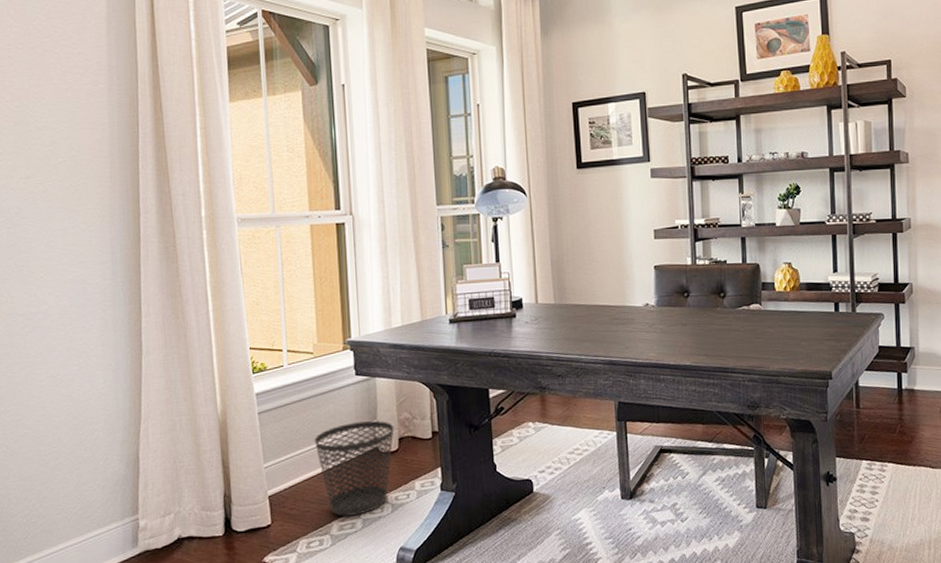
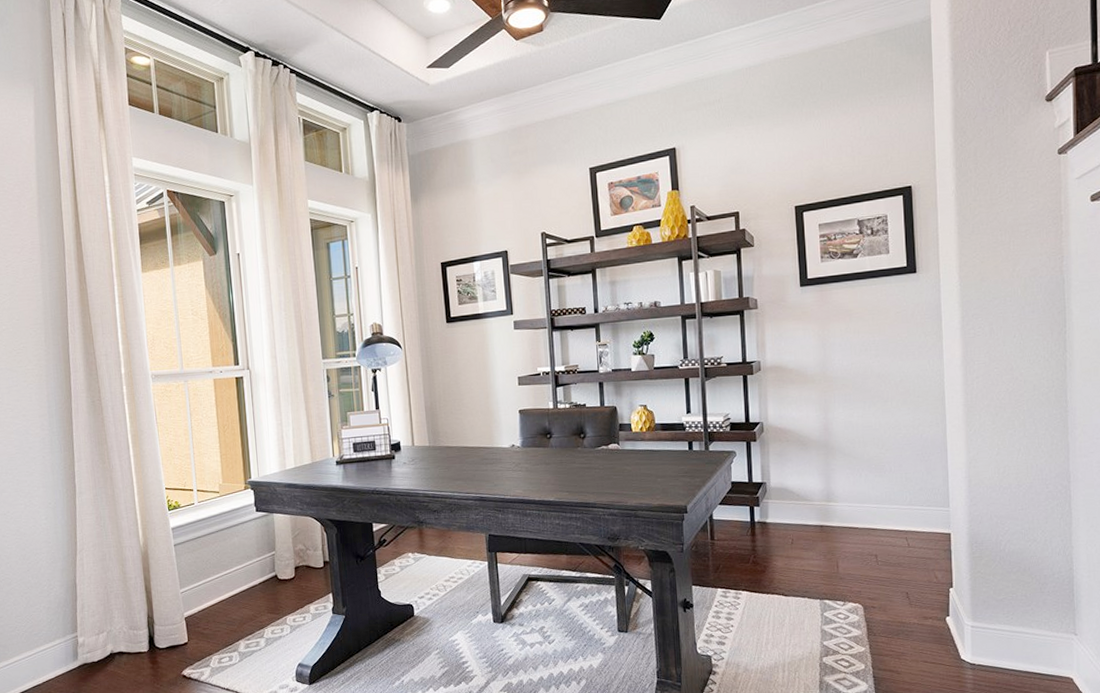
wastebasket: present [314,420,394,516] -> none [222,551,291,636]

